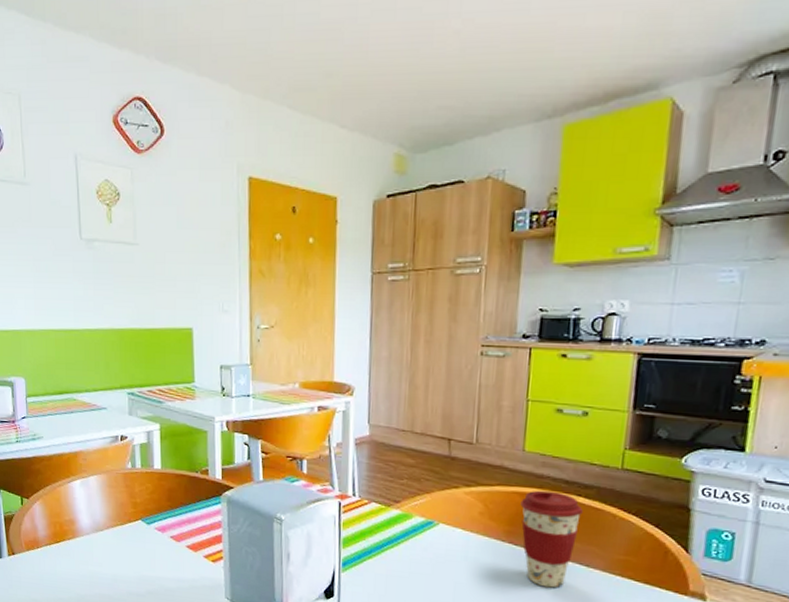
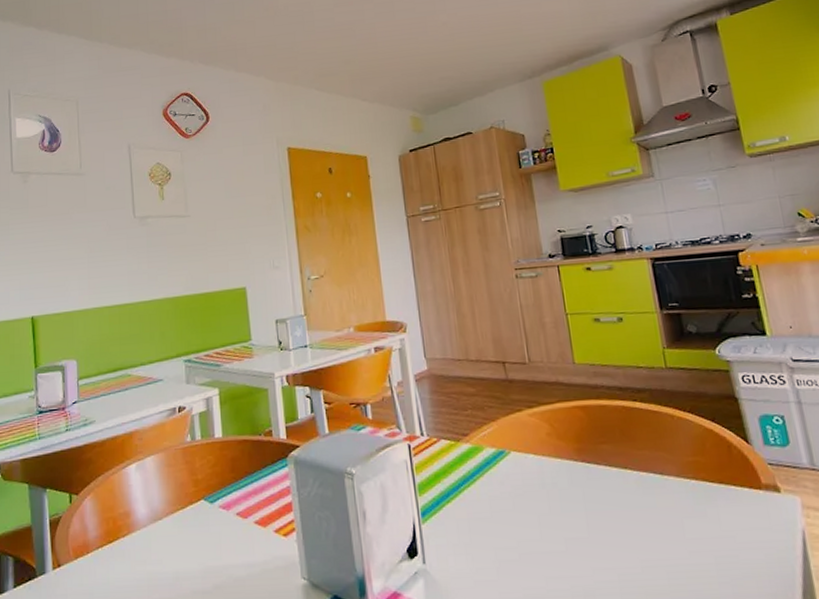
coffee cup: present [520,490,583,588] -> none [583,400,645,505]

